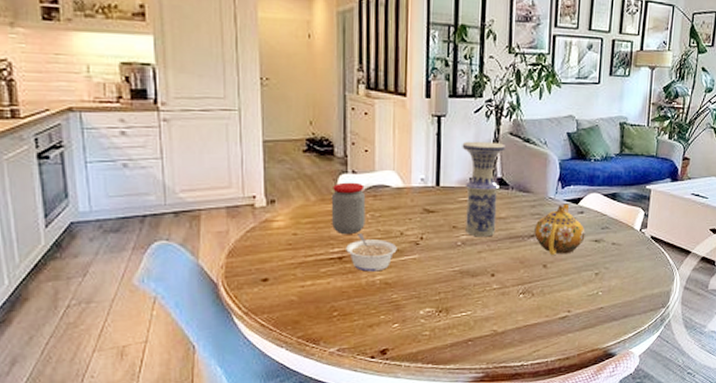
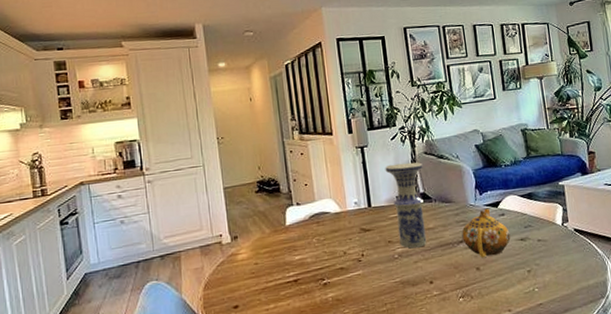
jar: present [331,182,366,234] -> none [282,212,313,259]
legume: present [346,234,397,272] -> none [299,257,343,291]

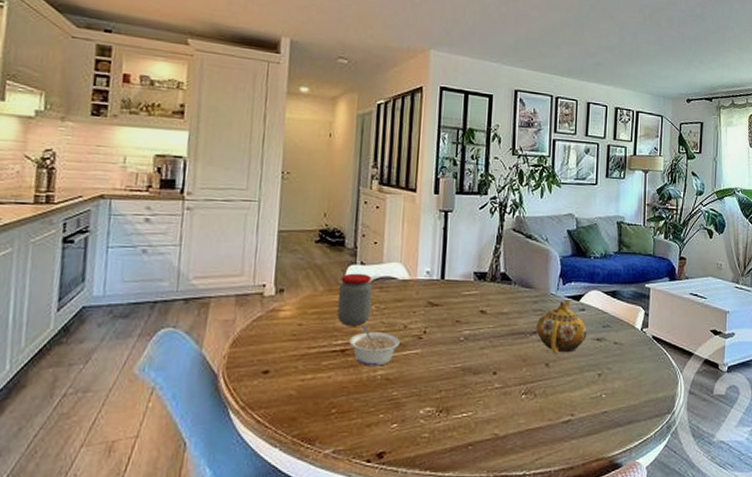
jar: none [282,212,313,259] -> present [337,273,373,326]
legume: none [299,257,343,291] -> present [349,326,400,366]
vase: present [385,162,427,249] -> none [467,236,509,333]

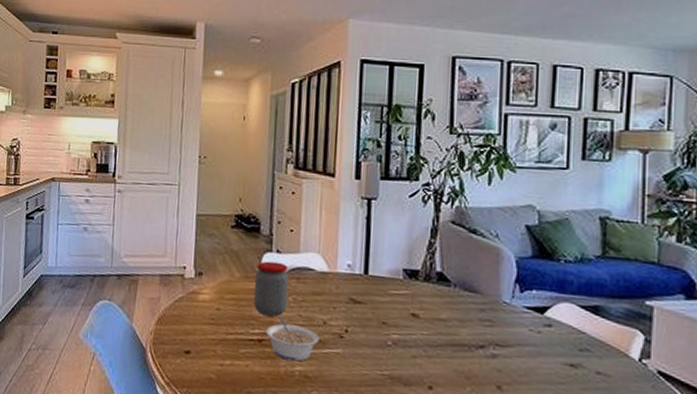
teapot: present [536,300,587,354] -> none [484,311,555,377]

